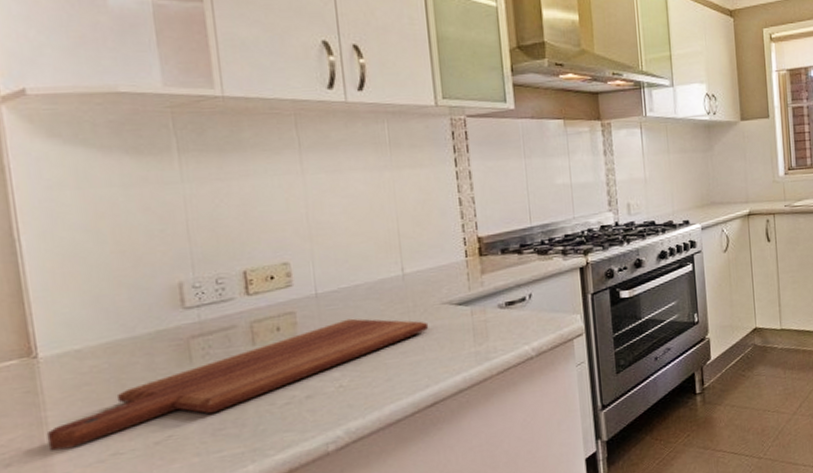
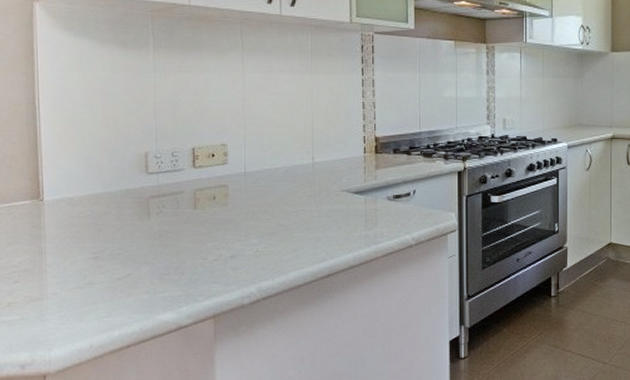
cutting board: present [46,318,429,451] -> none [44,195,330,275]

